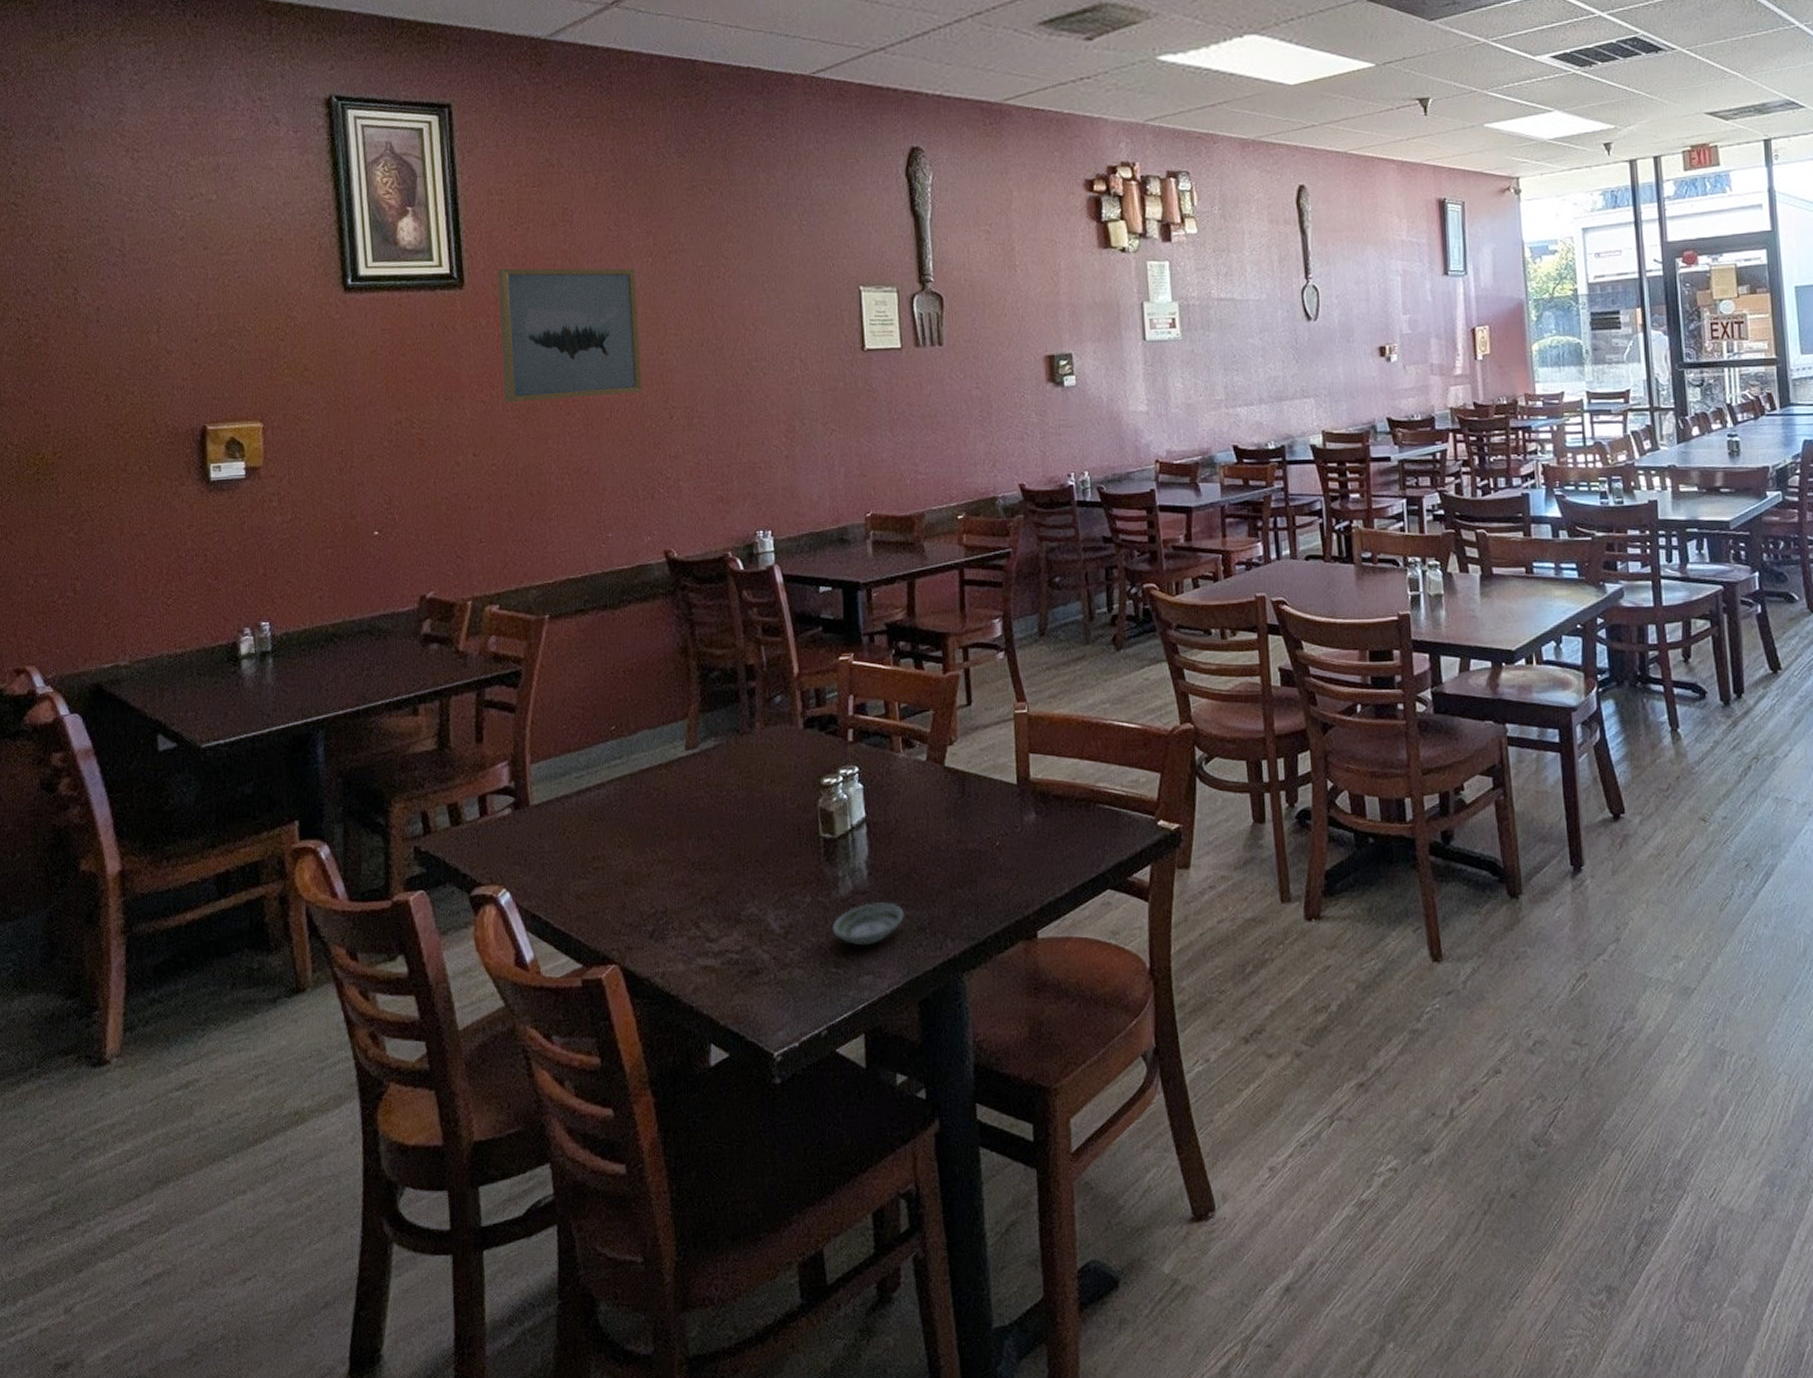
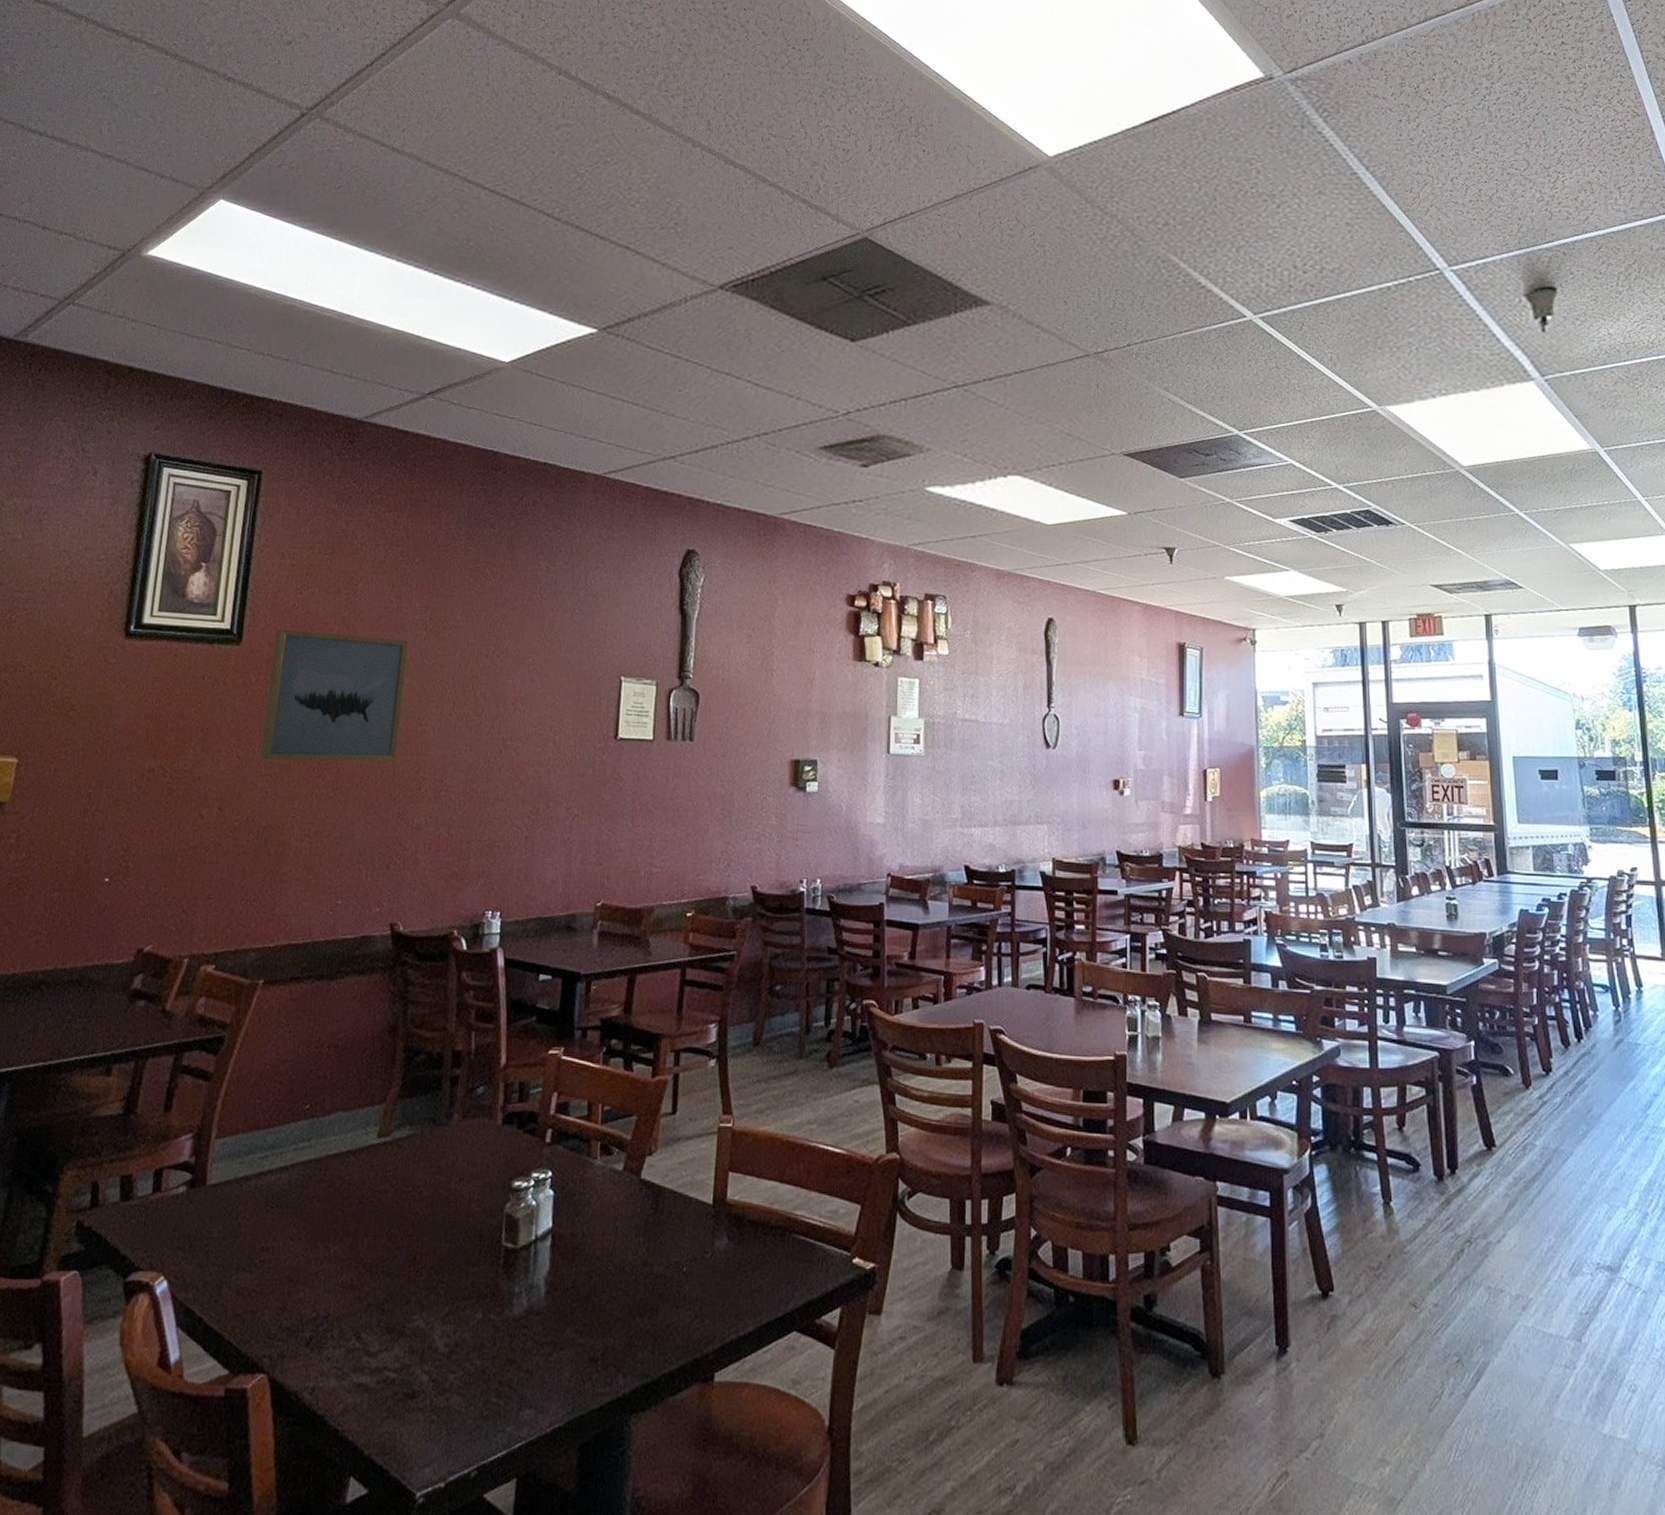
saucer: present [832,902,904,946] -> none [499,1325,577,1375]

